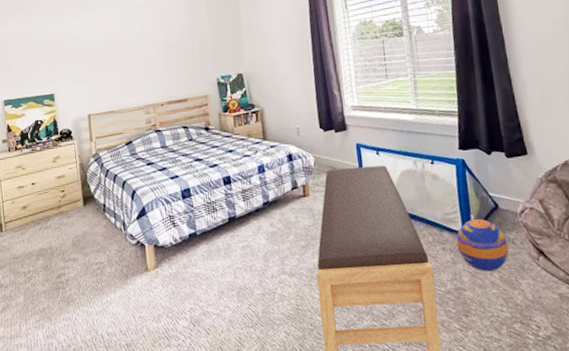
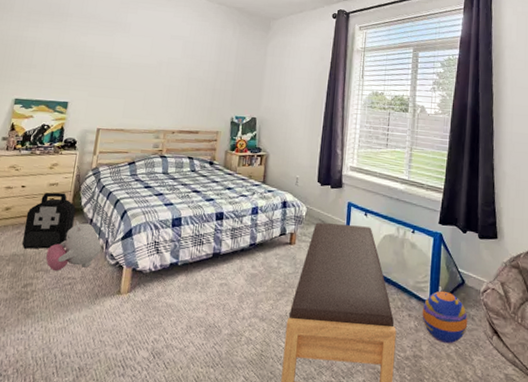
backpack: none [43,183,89,242] -> present [21,192,76,249]
plush toy: none [70,208,121,259] -> present [46,221,102,272]

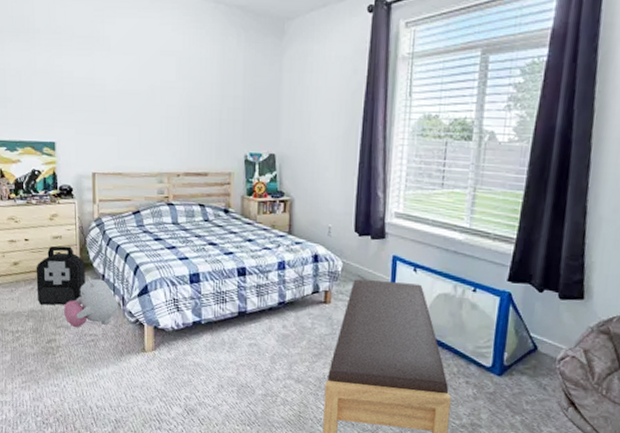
ball: present [422,290,468,344] -> none [482,357,539,414]

